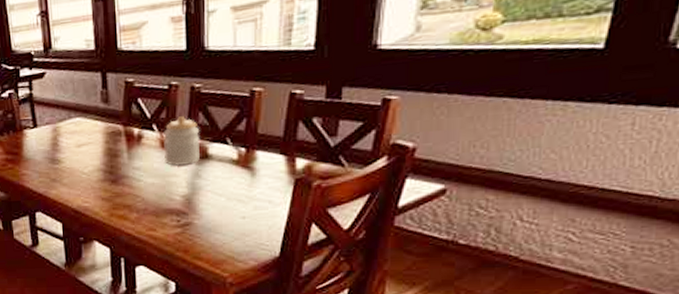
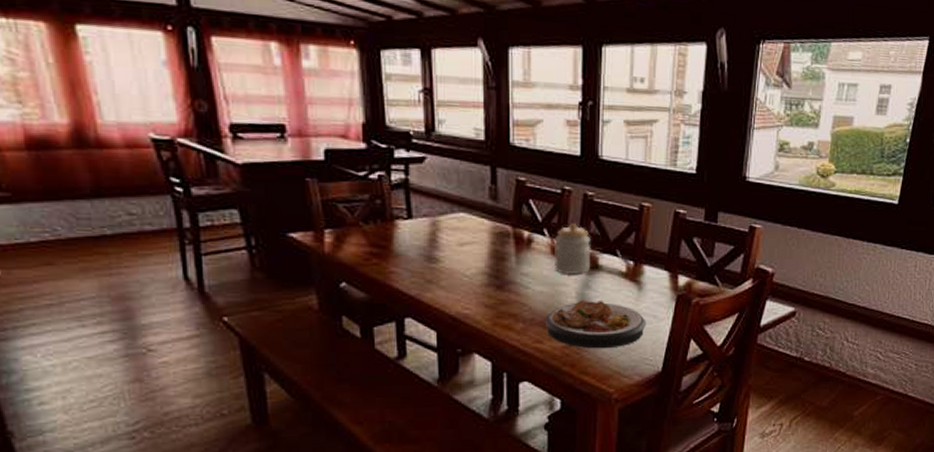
plate: none [157,188,261,235] -> present [544,299,646,349]

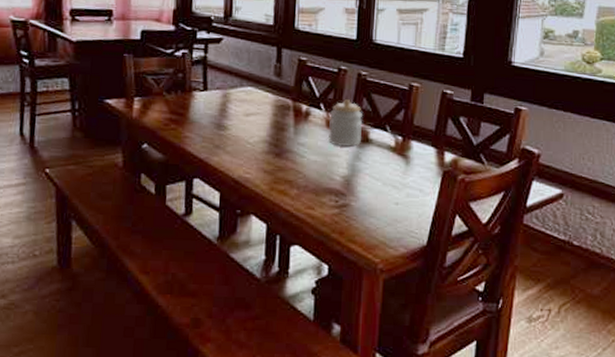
plate: present [544,299,646,349] -> none [317,170,413,219]

